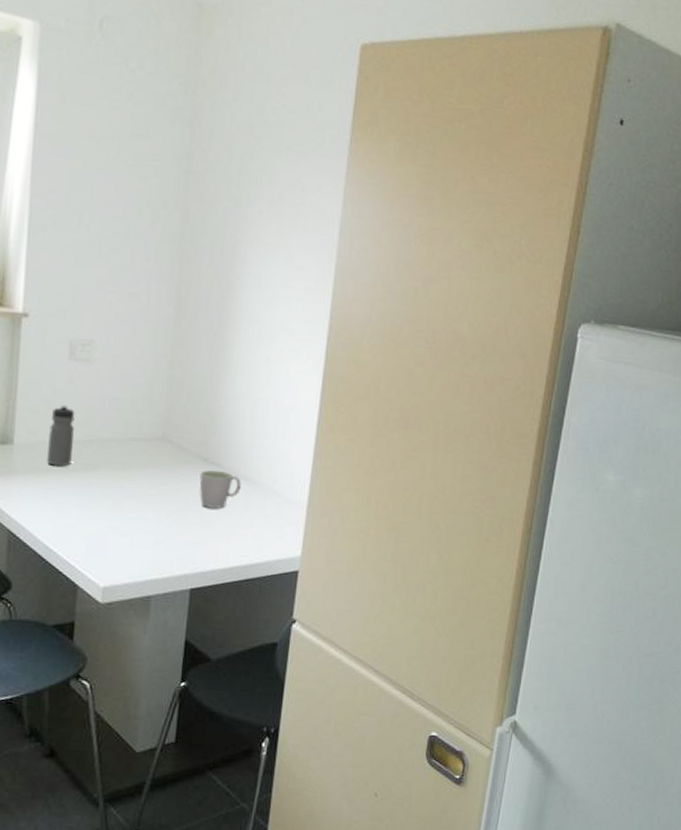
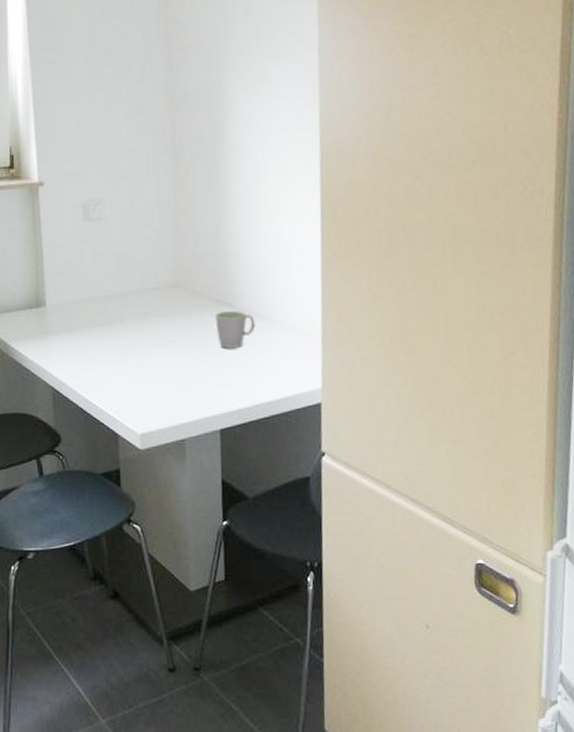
water bottle: present [47,404,75,467] -> none [74,264,98,323]

